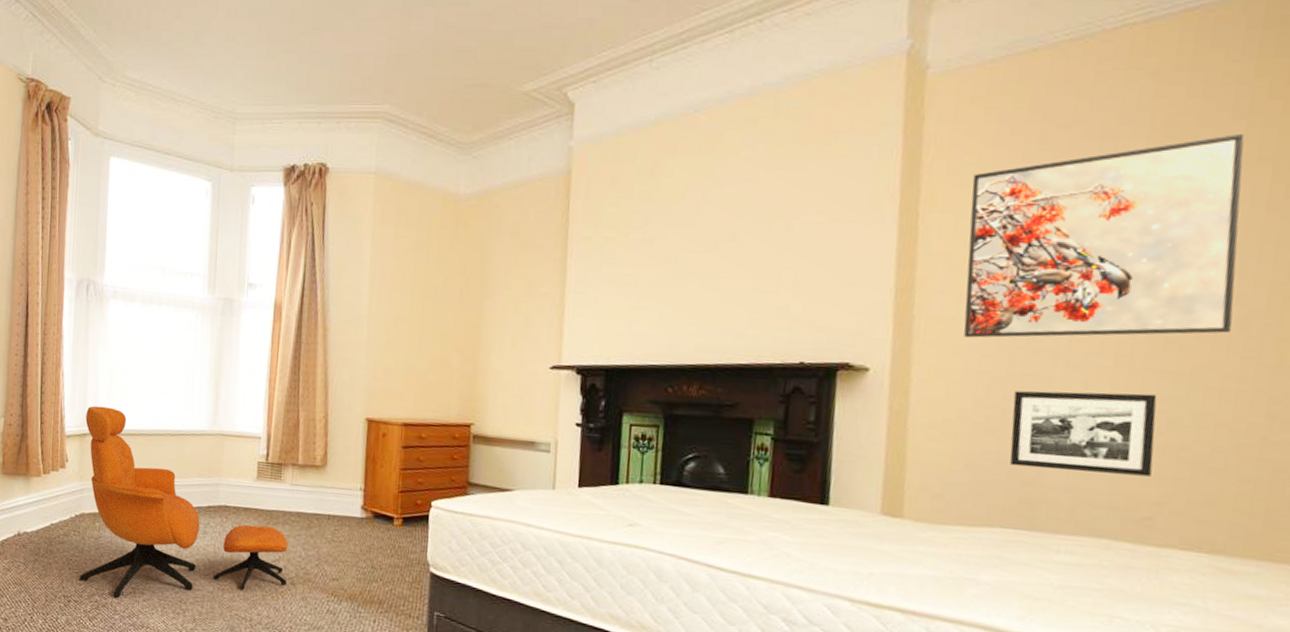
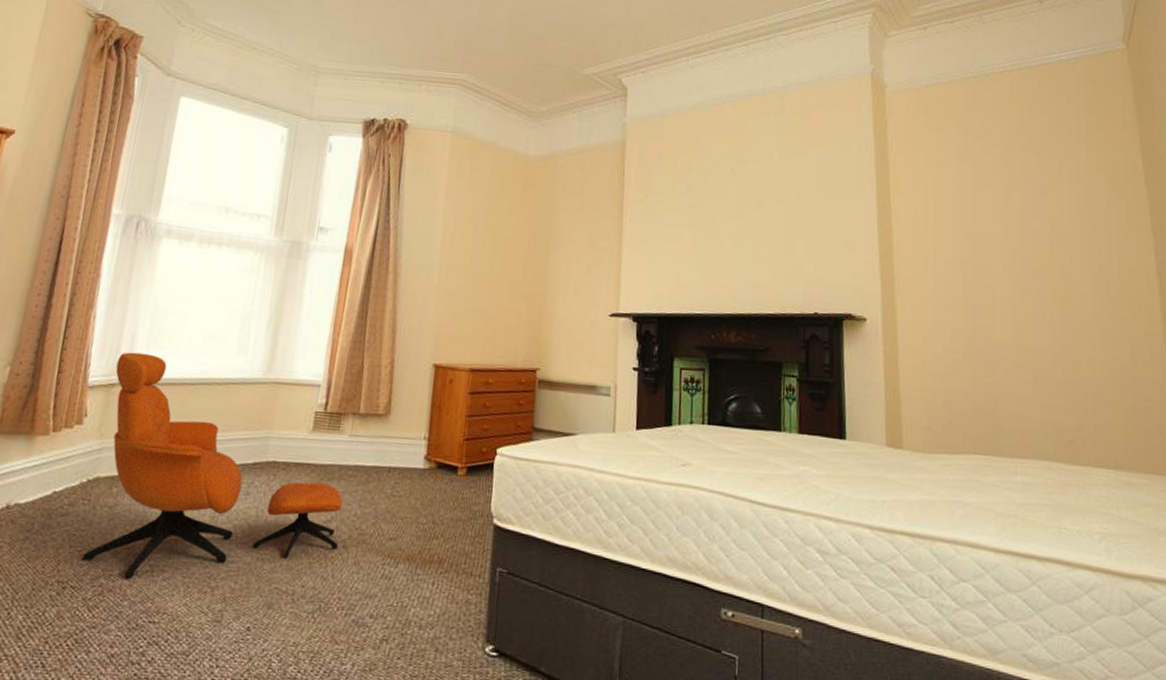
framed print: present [963,134,1245,338] -> none [924,151,1101,295]
picture frame: present [1010,391,1157,477] -> none [971,338,1068,407]

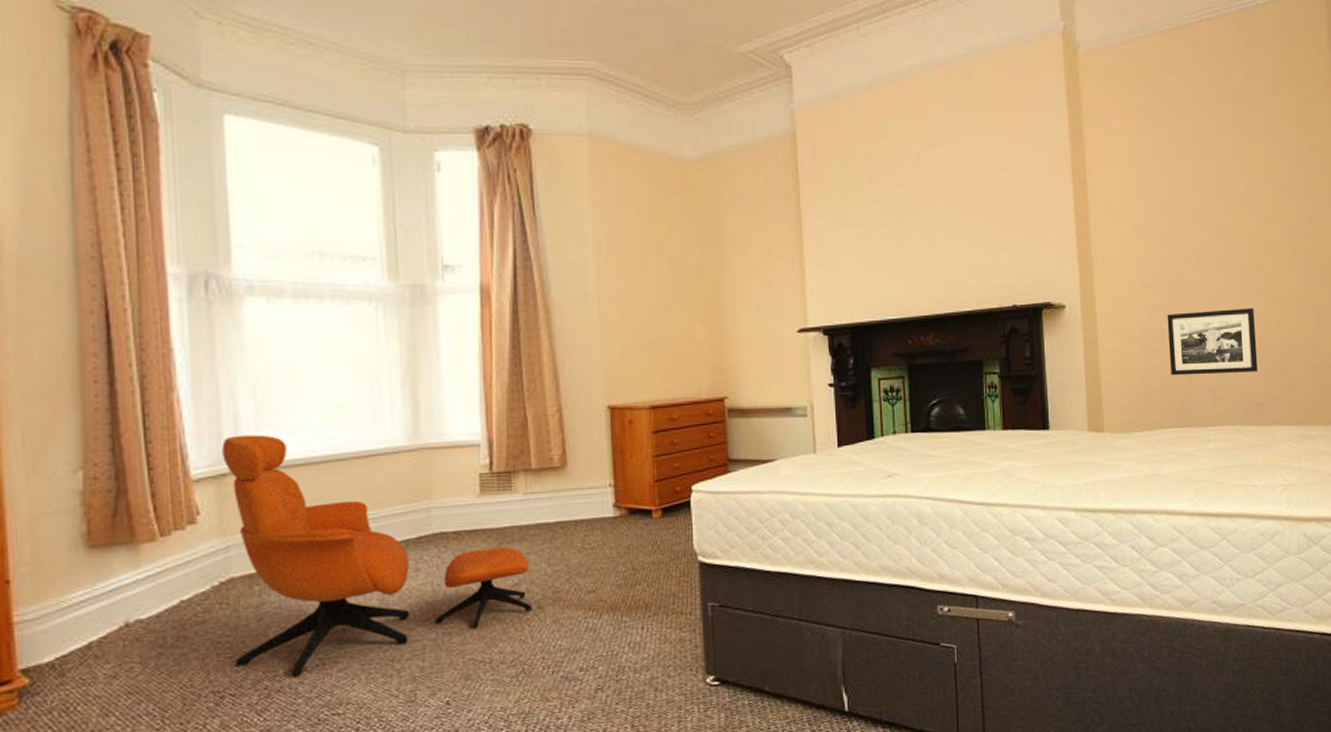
picture frame: none [971,338,1068,407] -> present [1167,308,1257,376]

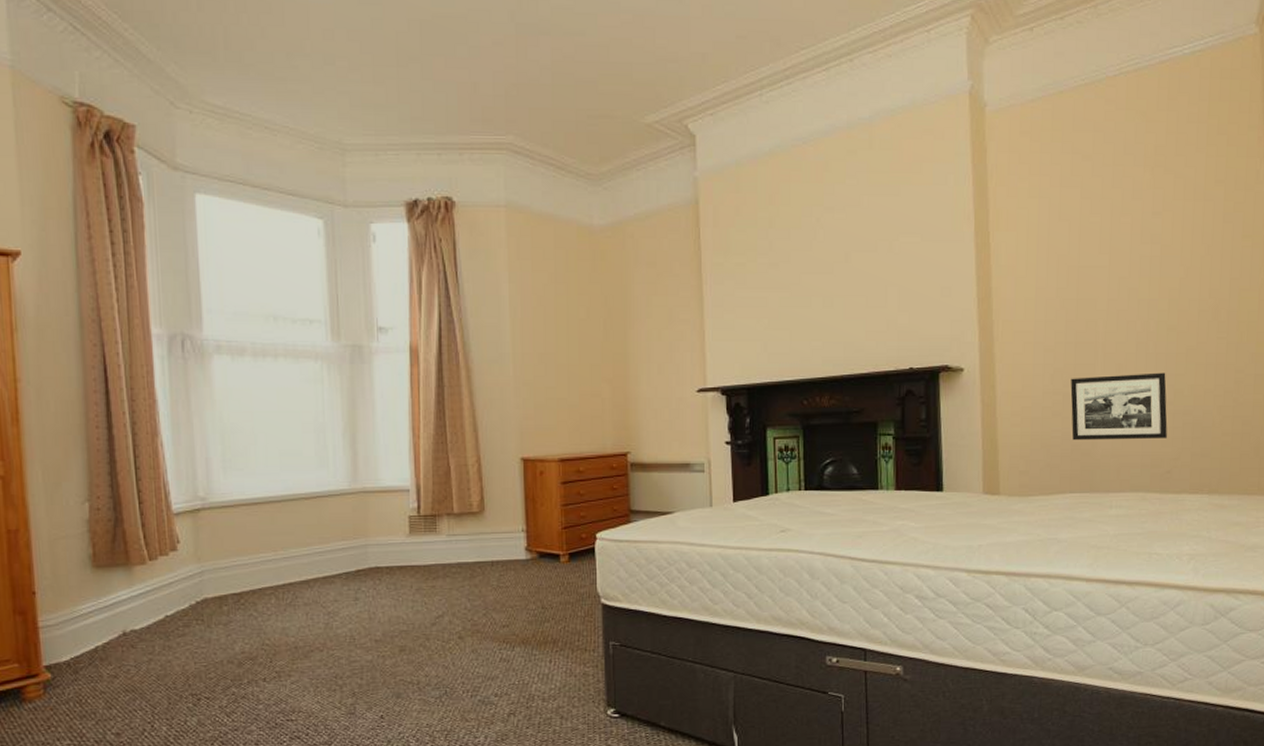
armchair: present [222,434,532,678] -> none [196,476,454,687]

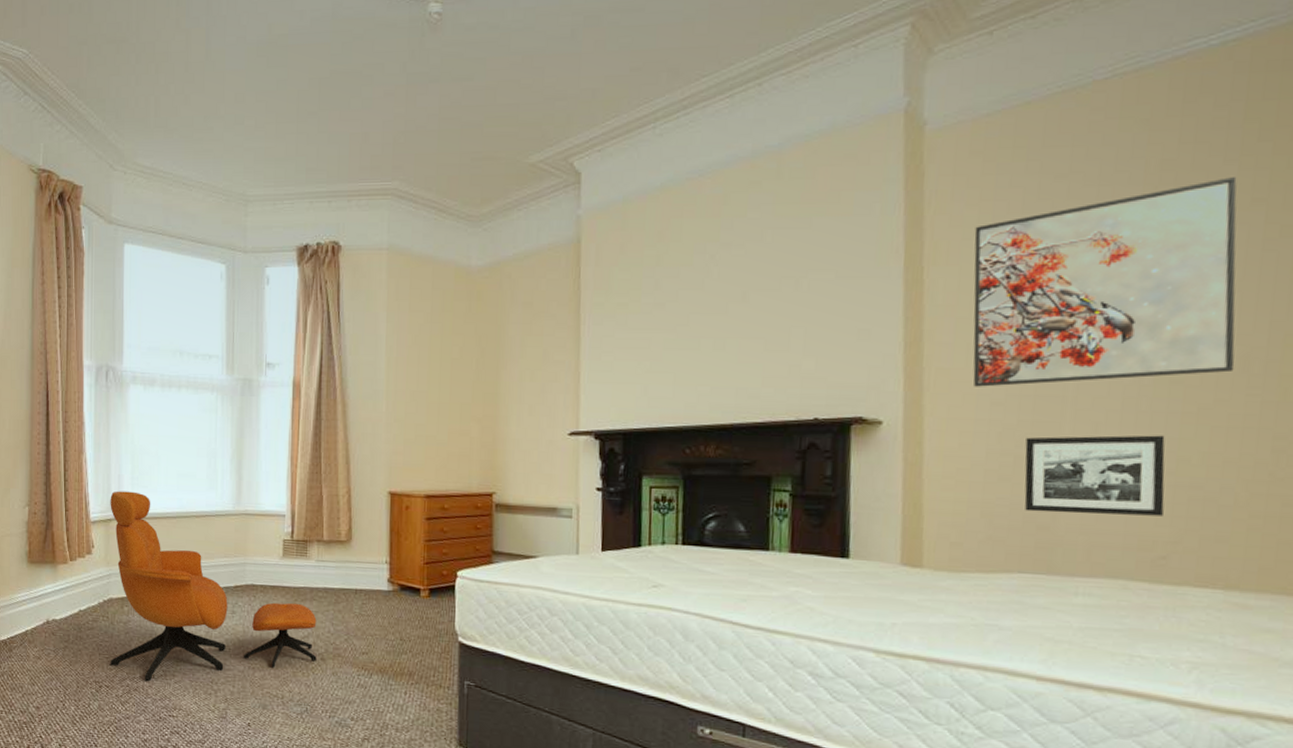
armchair: none [196,476,454,687] -> present [110,491,317,682]
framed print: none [1026,162,1209,336] -> present [973,177,1237,387]

